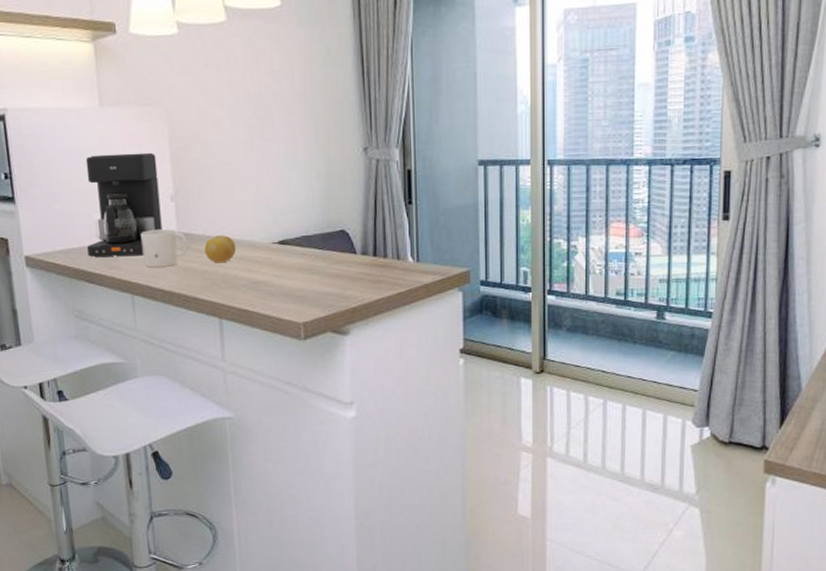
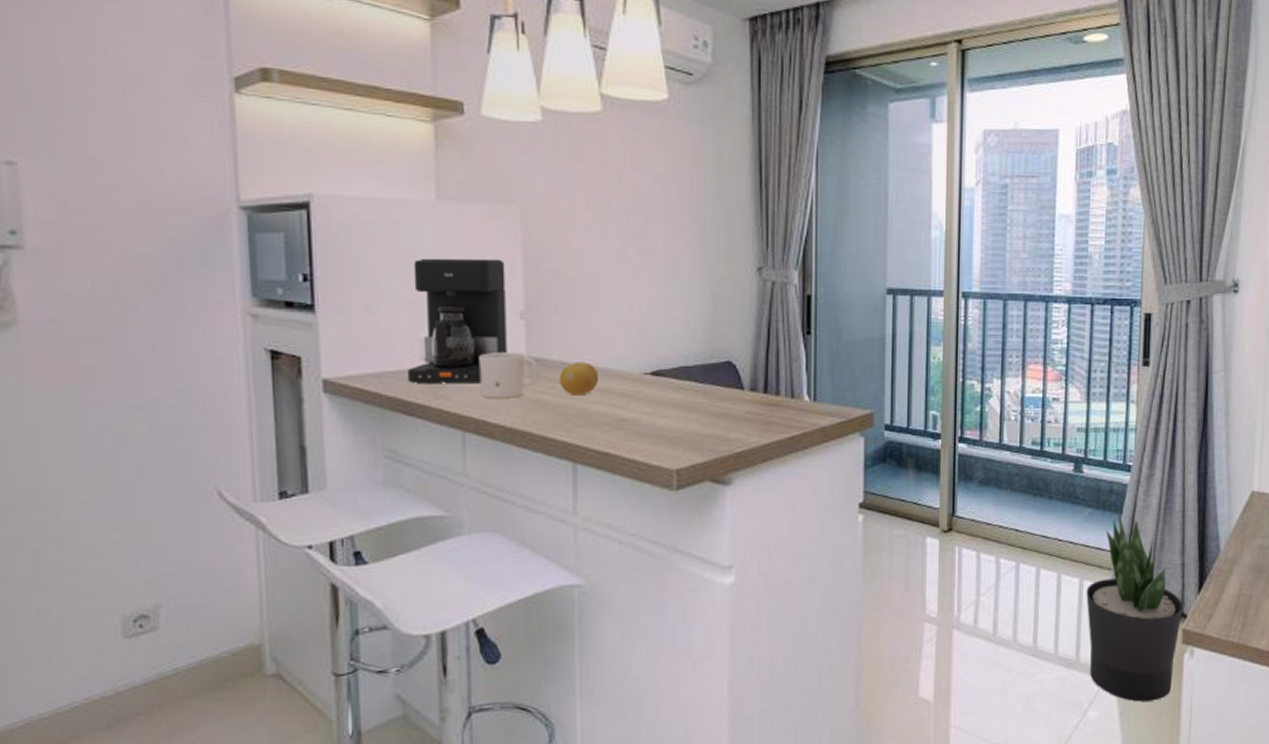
planter: none [670,352,764,524] -> present [1086,509,1183,702]

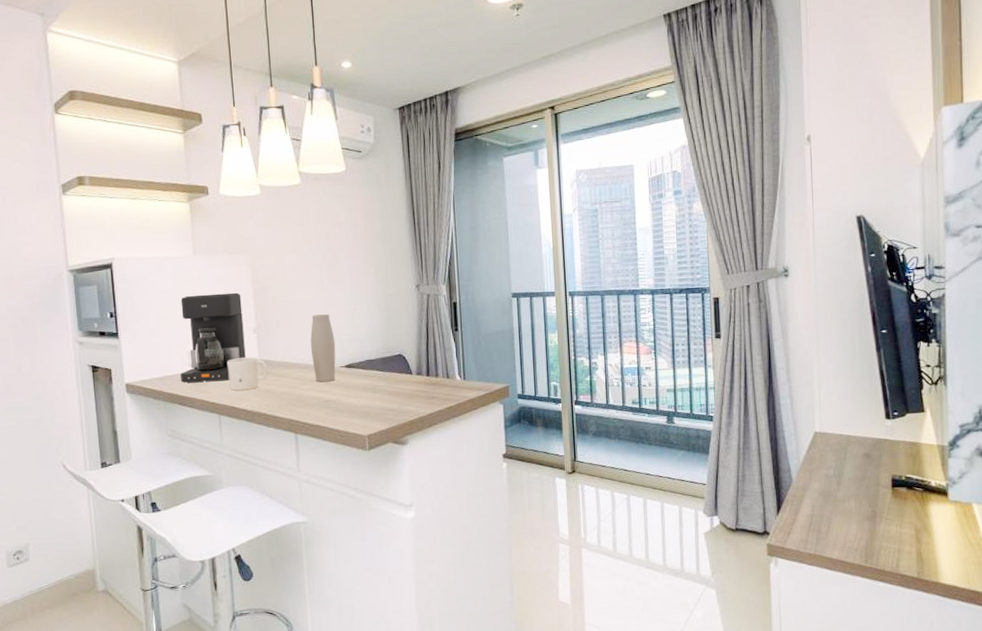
fruit: present [559,362,599,396] -> none [282,361,310,386]
vase: none [602,299,639,394] -> present [310,314,336,383]
planter: present [1086,509,1183,702] -> none [685,450,766,603]

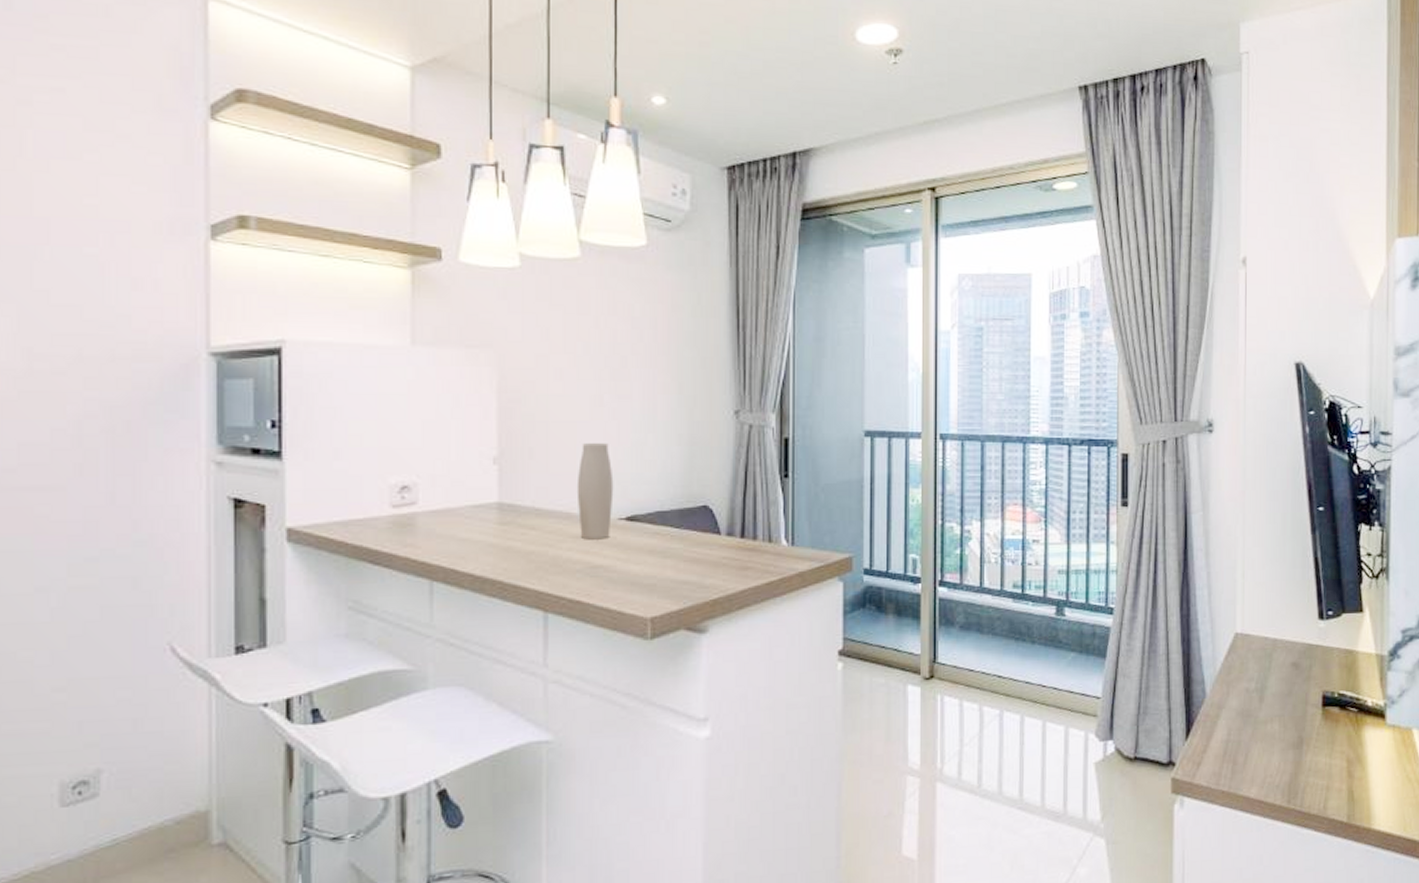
coffee maker: present [180,292,246,383] -> none [376,403,479,531]
mug: present [226,357,268,391] -> none [449,499,511,546]

